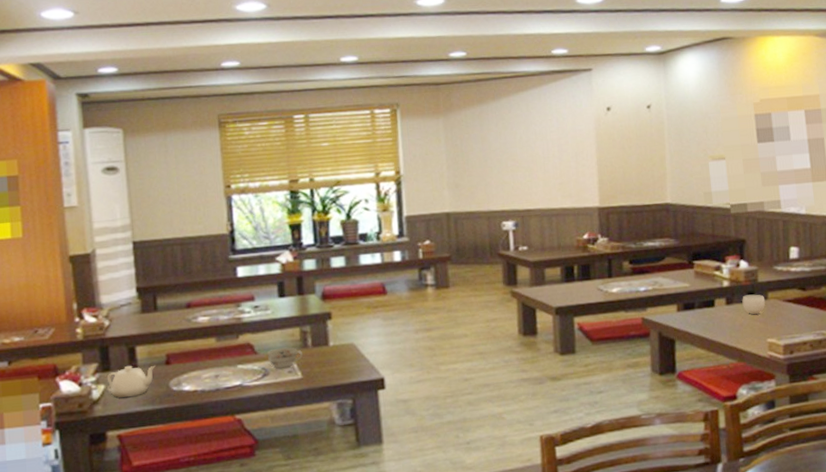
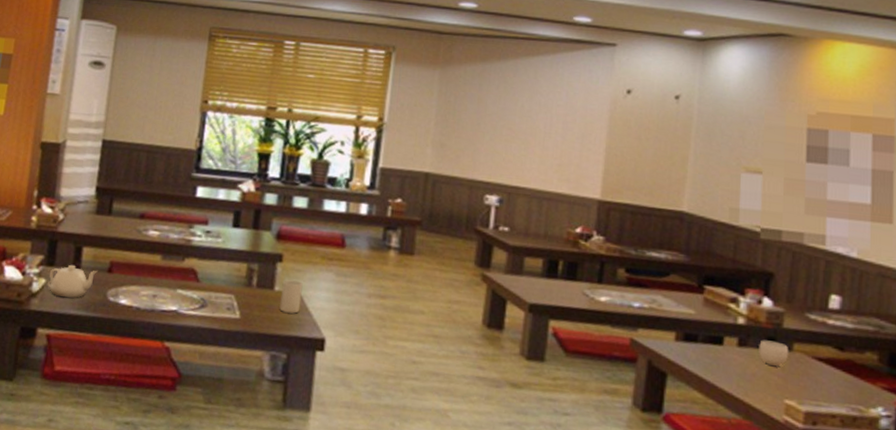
teacup: present [267,347,303,370] -> none [209,280,245,305]
cup: none [335,333,357,363] -> present [279,280,303,314]

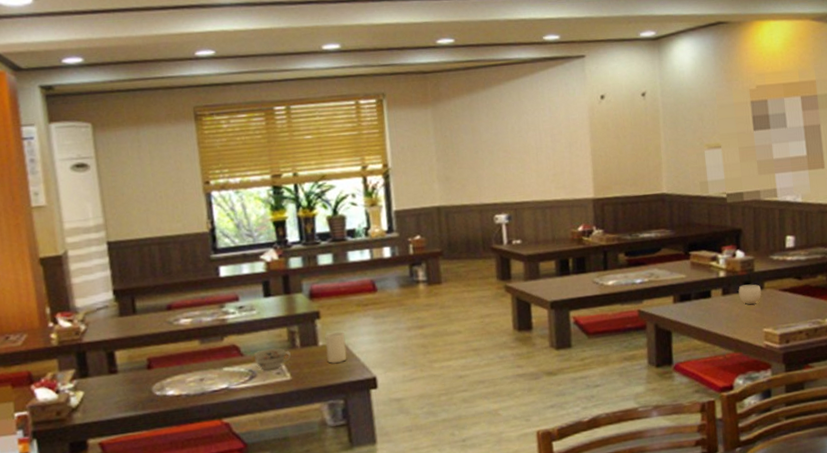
teapot: present [47,264,98,298] -> none [86,369,137,405]
teacup: none [209,280,245,305] -> present [253,348,291,372]

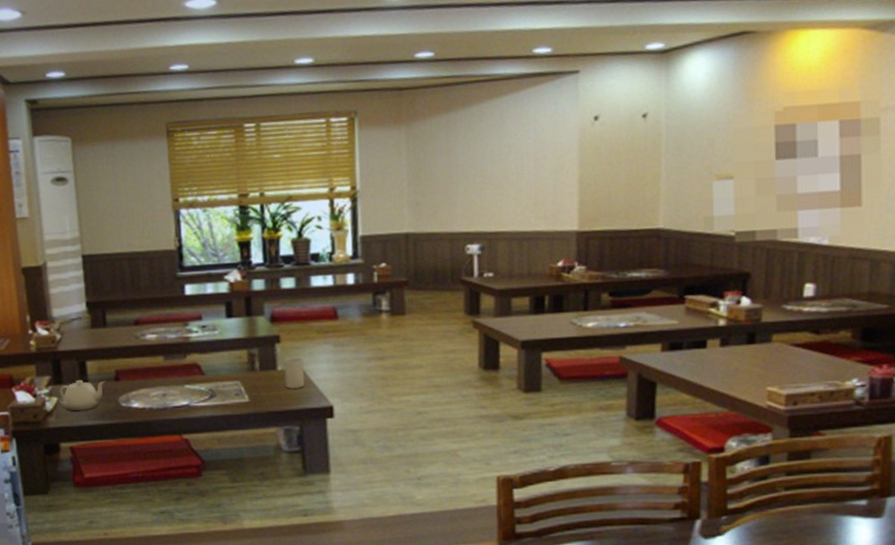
teapot: none [86,369,137,405] -> present [60,379,105,411]
teacup: present [253,348,291,372] -> none [214,369,250,392]
cup: present [738,284,762,305] -> none [740,336,769,359]

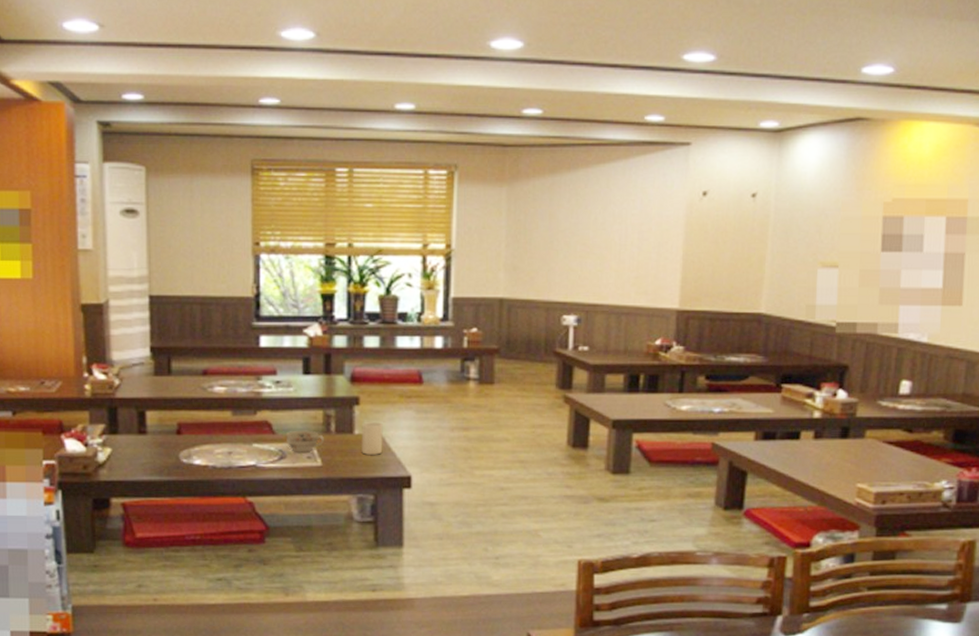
teapot: present [60,379,105,411] -> none [114,430,166,465]
teacup: none [214,369,250,392] -> present [285,430,324,454]

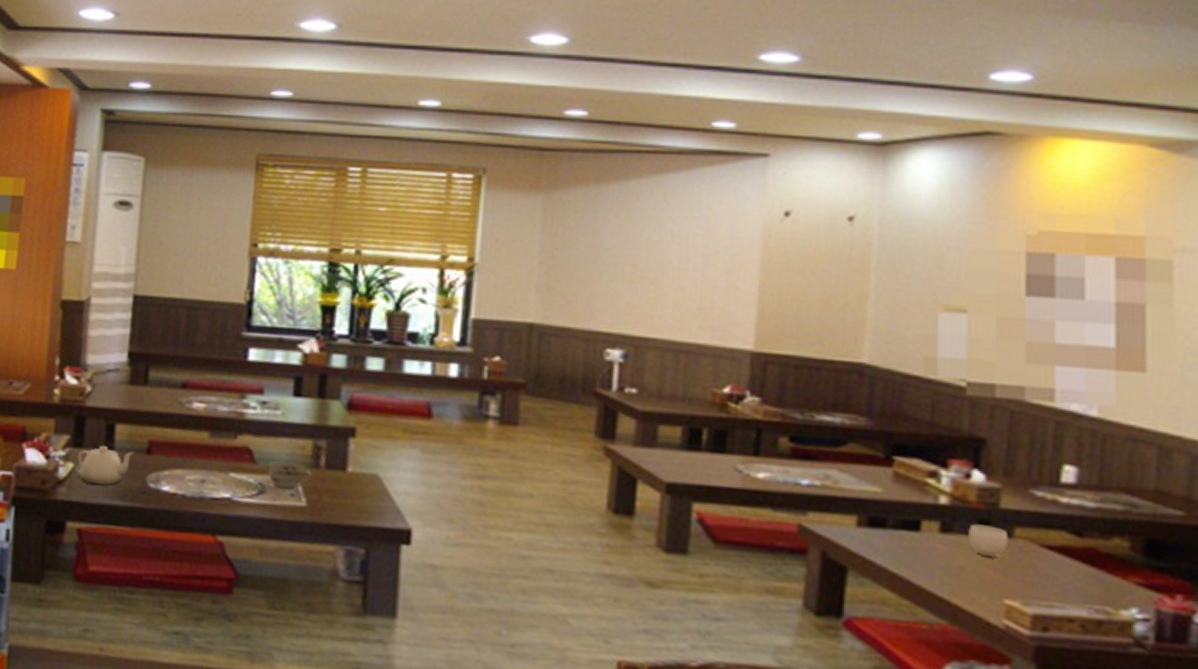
teapot: none [114,430,166,465] -> present [76,445,134,486]
cup: present [362,422,383,455] -> none [354,458,382,500]
cup: none [833,430,862,455] -> present [968,523,1009,558]

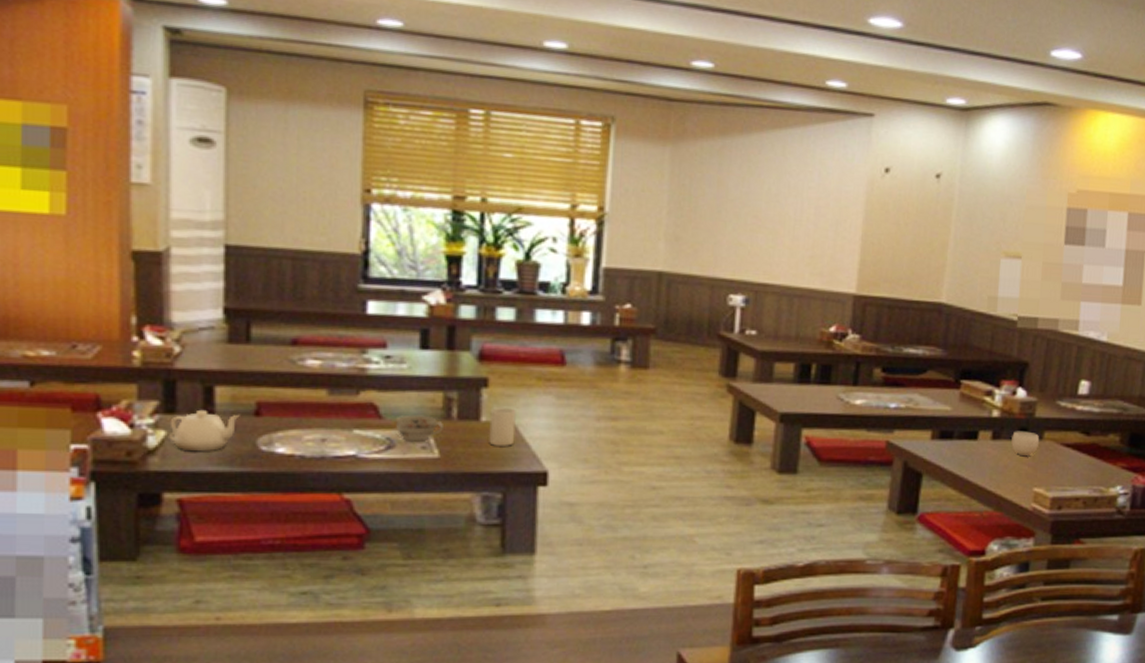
cup: none [354,458,382,500] -> present [489,408,516,446]

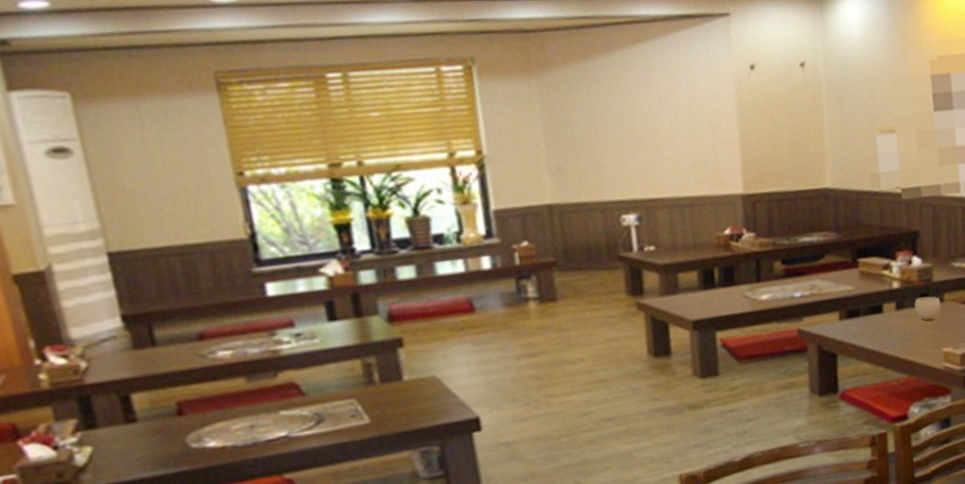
teapot: present [169,409,240,452] -> none [94,417,163,462]
teacup: present [395,415,443,443] -> none [319,384,368,414]
cup: present [489,408,516,446] -> none [410,363,441,402]

